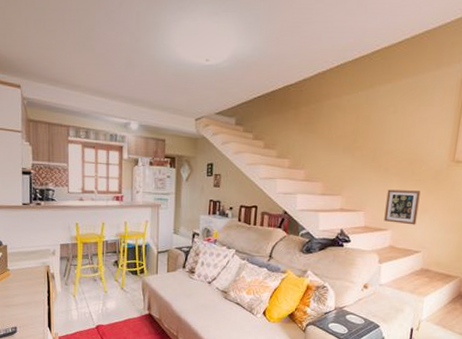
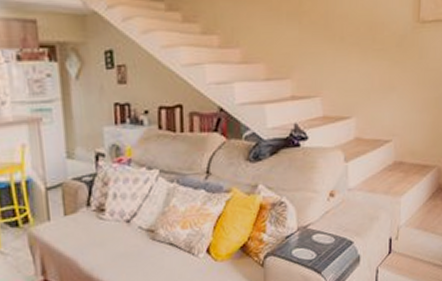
picture frame: present [384,189,421,225] -> none [345,63,385,108]

